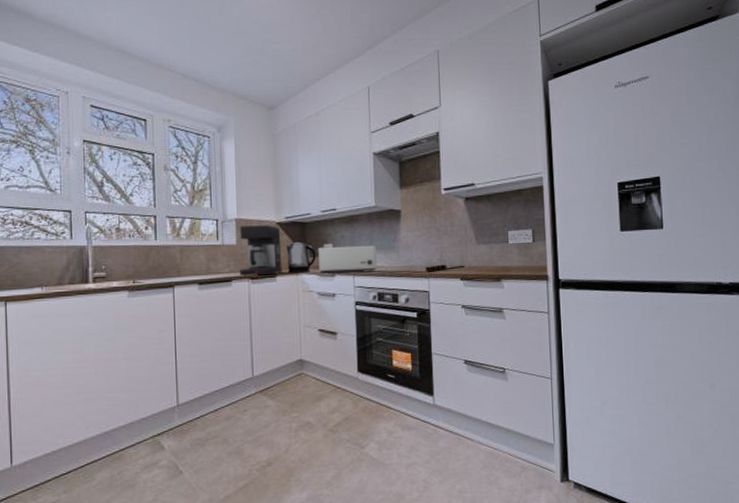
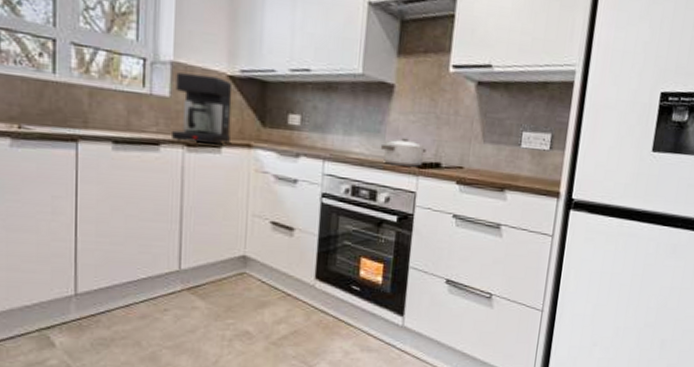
kettle: present [286,241,316,273] -> none [237,105,277,148]
toaster: present [318,245,378,273] -> none [279,118,359,158]
cooking pot: none [396,249,433,272] -> present [380,137,427,167]

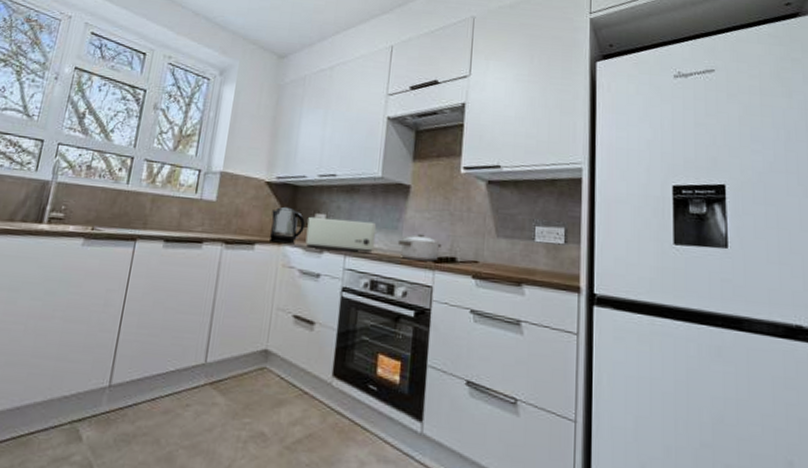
coffee maker: present [172,72,233,144] -> none [213,180,269,242]
kettle: none [237,105,277,148] -> present [269,206,305,244]
toaster: none [279,118,359,158] -> present [305,217,378,253]

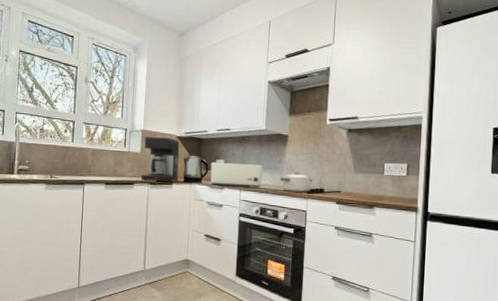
coffee maker: none [213,180,269,242] -> present [141,137,180,182]

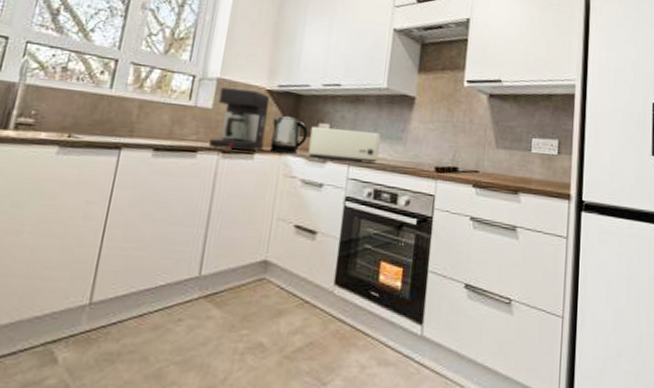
cooking pot: present [279,172,313,193] -> none [401,144,444,172]

